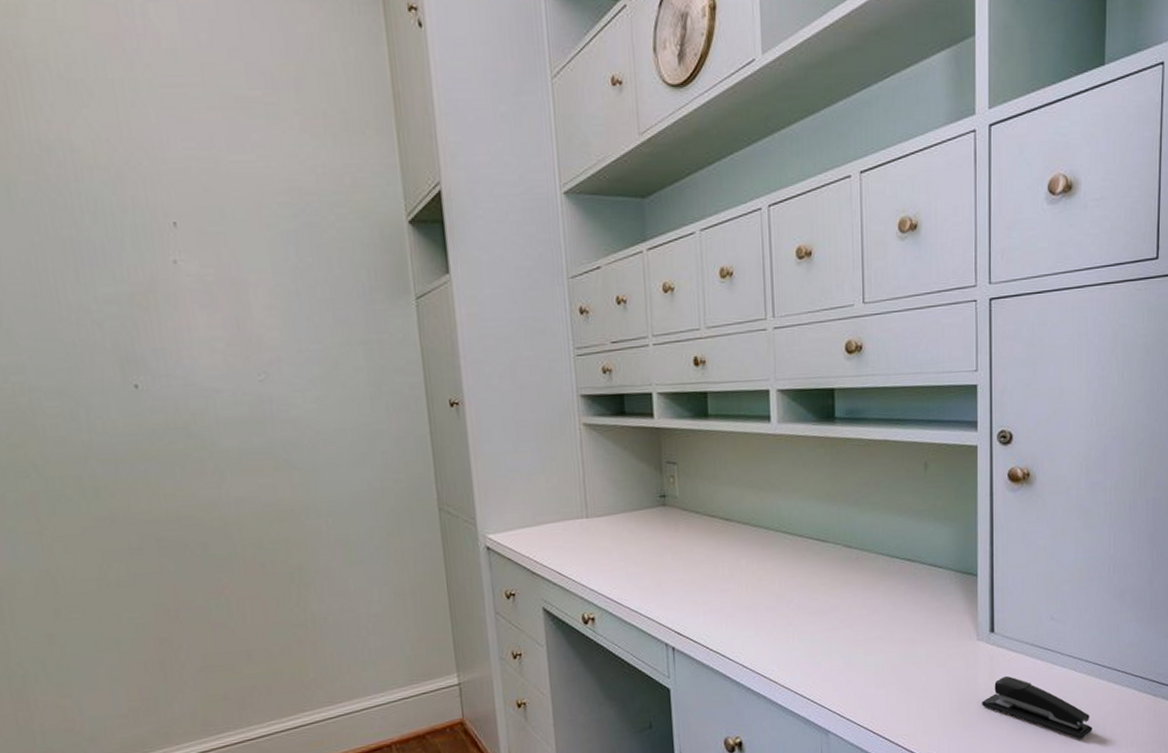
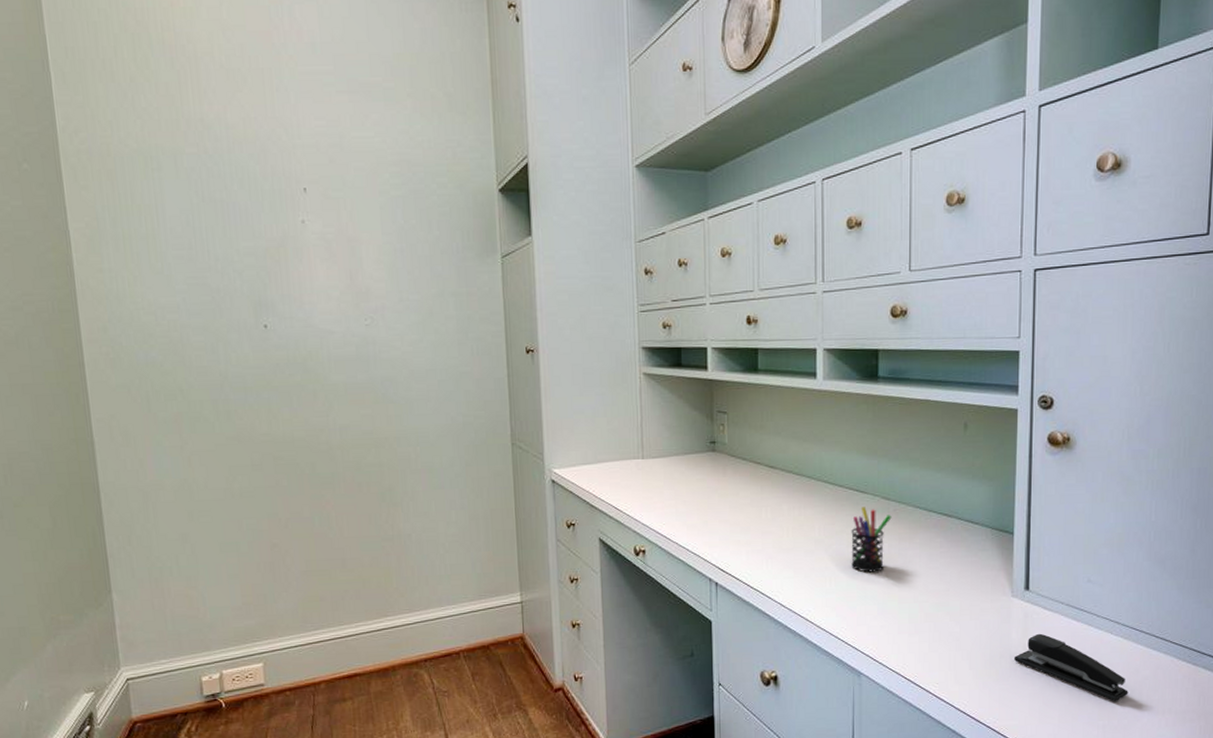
pen holder: none [813,556,854,626] -> present [851,507,892,573]

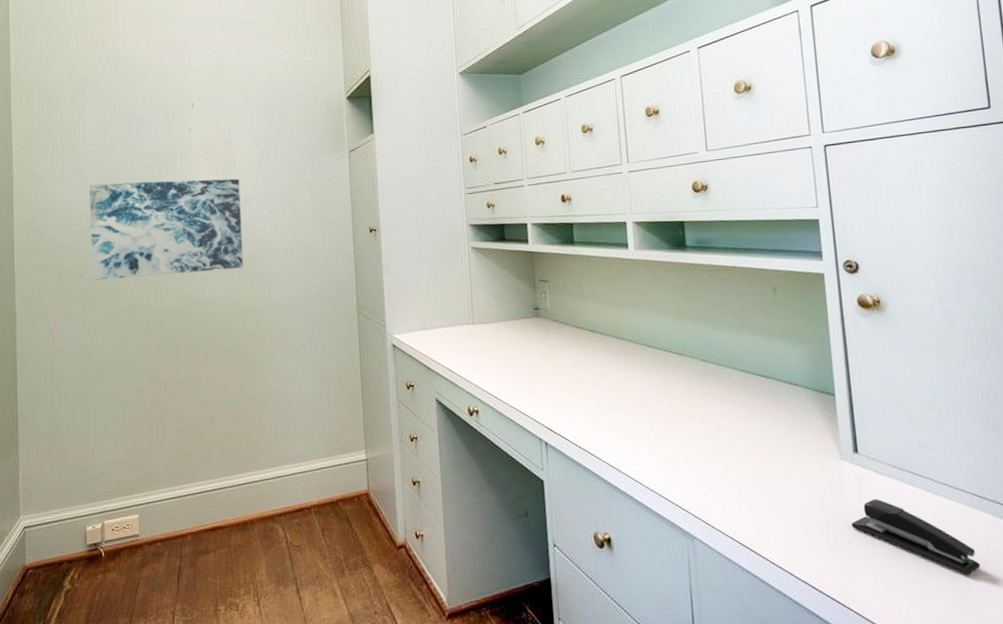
wall art: none [177,284,376,403] -> present [90,178,243,280]
pen holder: present [851,507,892,573] -> none [672,369,711,434]

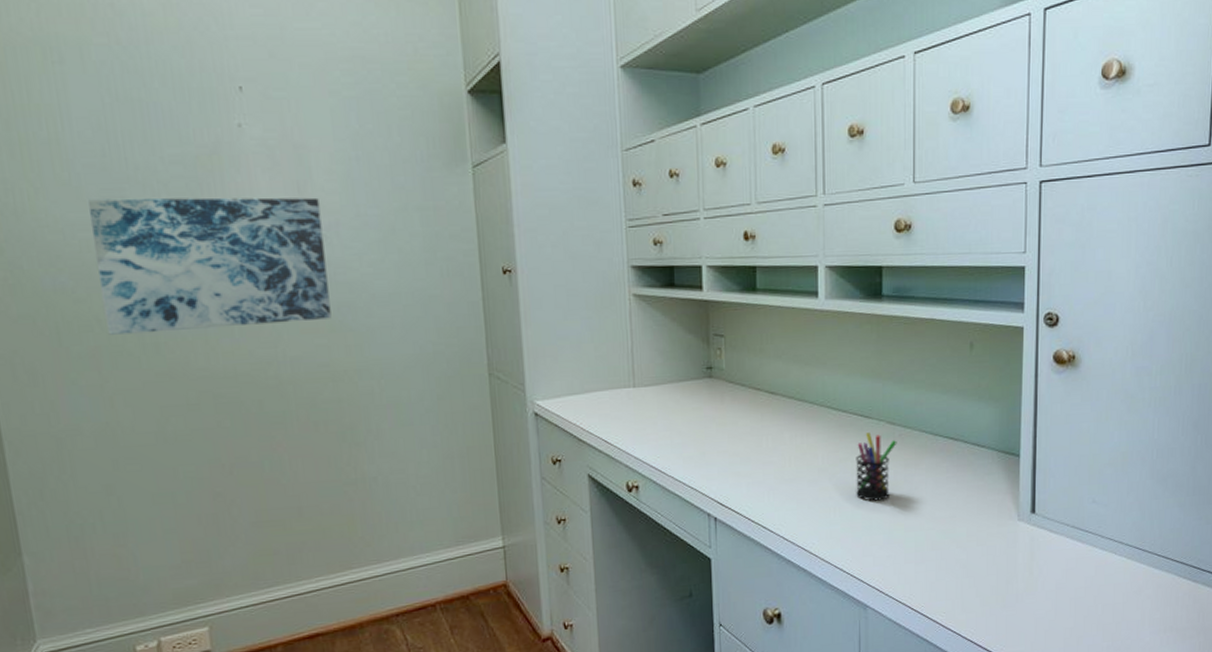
pen holder: none [672,369,711,434] -> present [856,432,897,501]
stapler: present [851,498,981,575] -> none [1020,556,1132,622]

